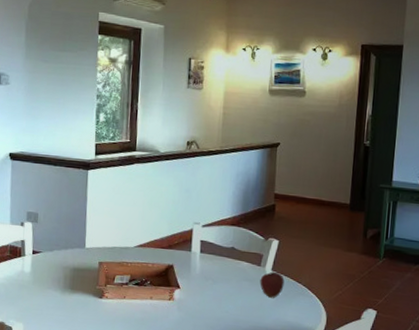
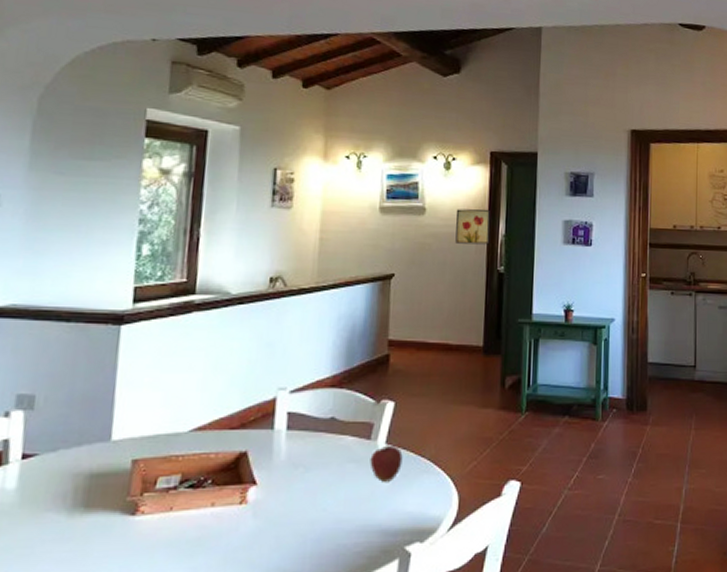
wall art: none [329,92,360,123] -> present [455,209,491,245]

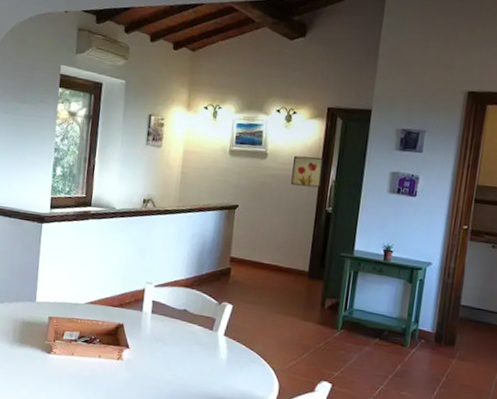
fruit: present [370,445,403,482] -> none [211,336,237,364]

